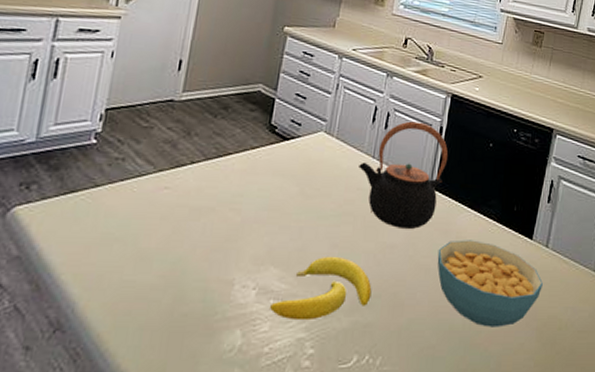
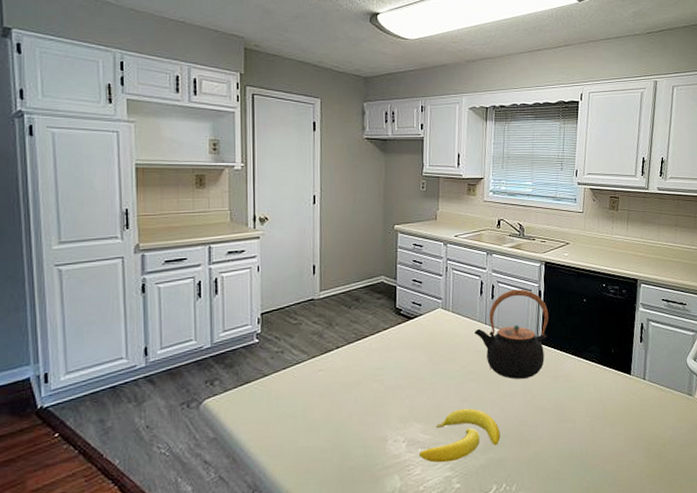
cereal bowl: present [437,240,543,327] -> none [551,381,645,451]

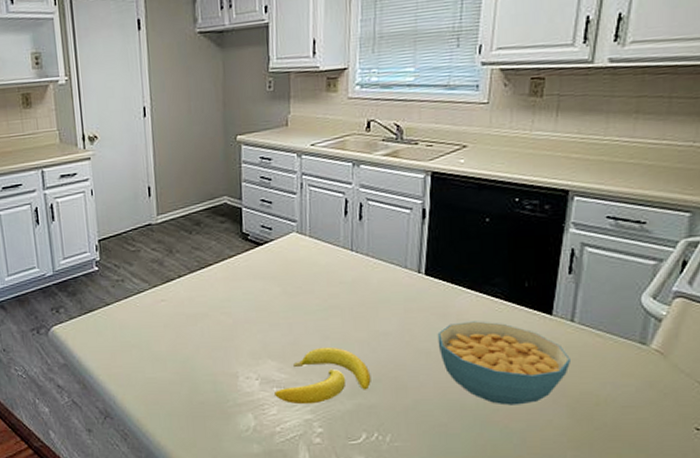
teapot: present [474,289,548,379] -> none [338,207,435,316]
cereal bowl: none [551,381,645,451] -> present [437,321,570,405]

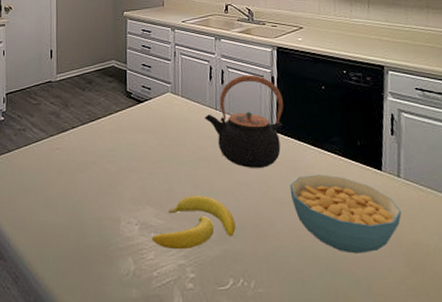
teapot: none [338,207,435,316] -> present [205,75,283,168]

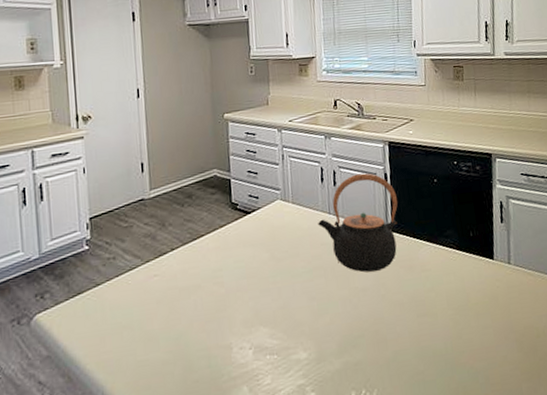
banana: present [152,195,236,250] -> none [268,307,355,370]
cereal bowl: present [289,174,402,254] -> none [407,270,513,347]

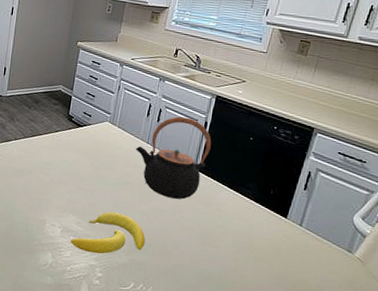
banana: none [268,307,355,370] -> present [71,211,146,254]

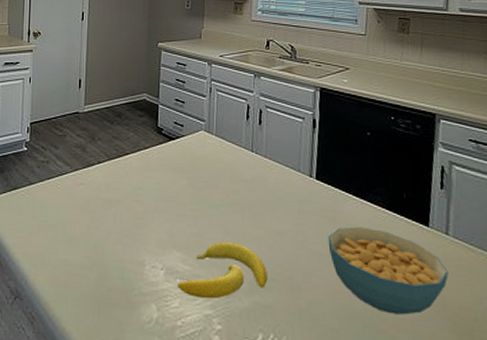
teapot: present [136,116,211,199] -> none [240,116,324,216]
cereal bowl: none [199,211,295,282] -> present [328,227,448,315]

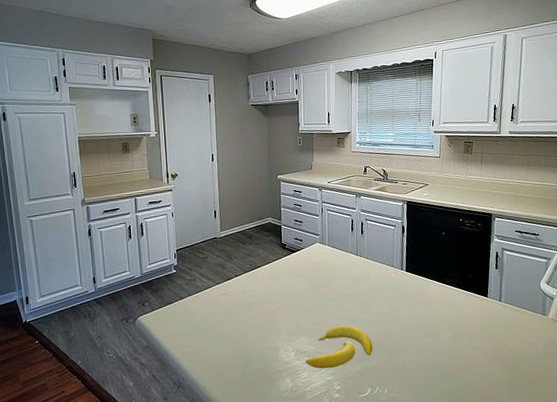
cereal bowl: present [328,227,448,315] -> none [416,303,501,362]

